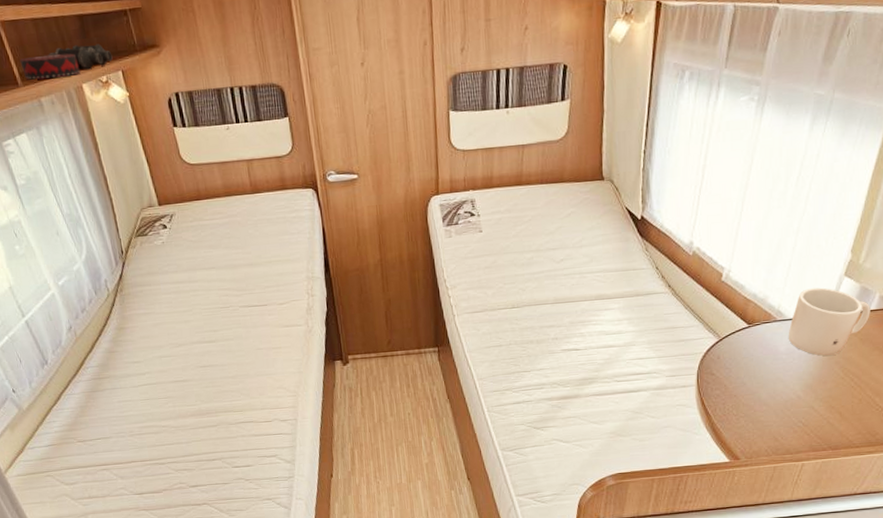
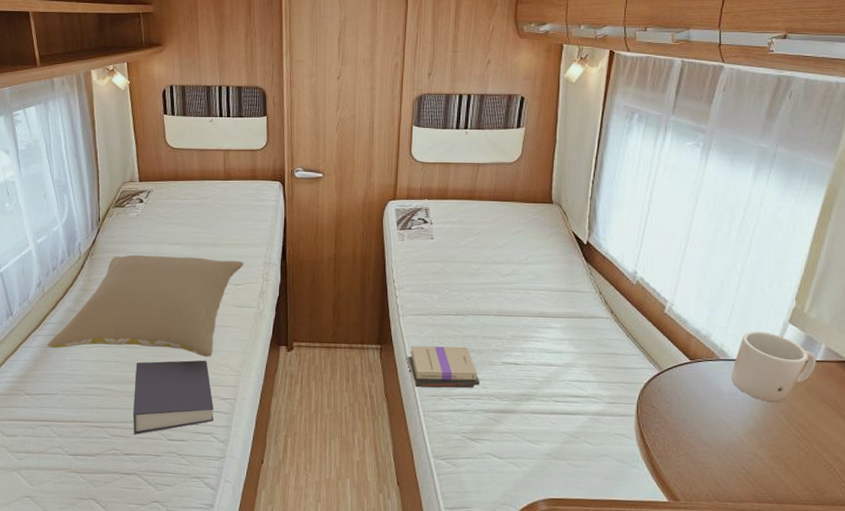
decorative box: present [20,53,80,80] -> none [42,43,91,62]
binoculars: present [48,44,113,70] -> none [67,37,121,59]
pillow: none [90,278,286,392] -> present [47,254,244,358]
book: none [188,384,277,466] -> present [133,360,214,435]
books: none [466,338,541,385] -> present [407,346,480,388]

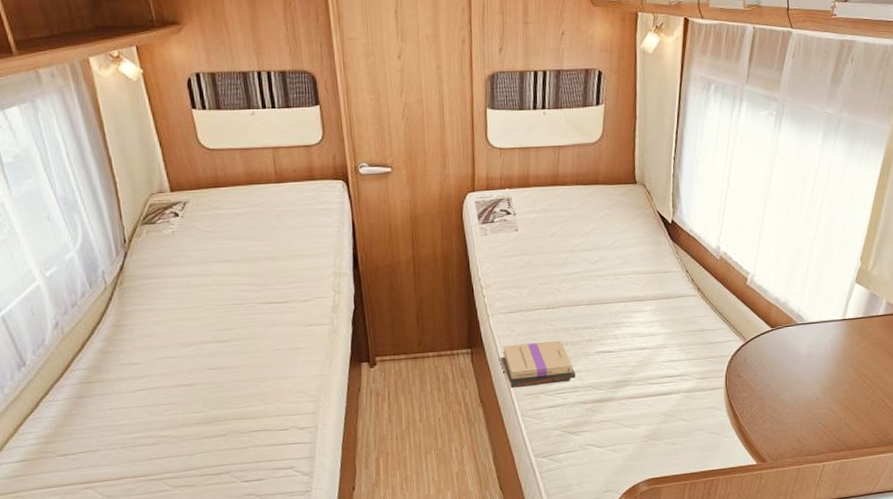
pillow: present [47,254,244,358] -> none [77,274,310,398]
book: present [133,360,214,435] -> none [193,388,293,482]
mug: present [731,331,816,403] -> none [807,293,879,359]

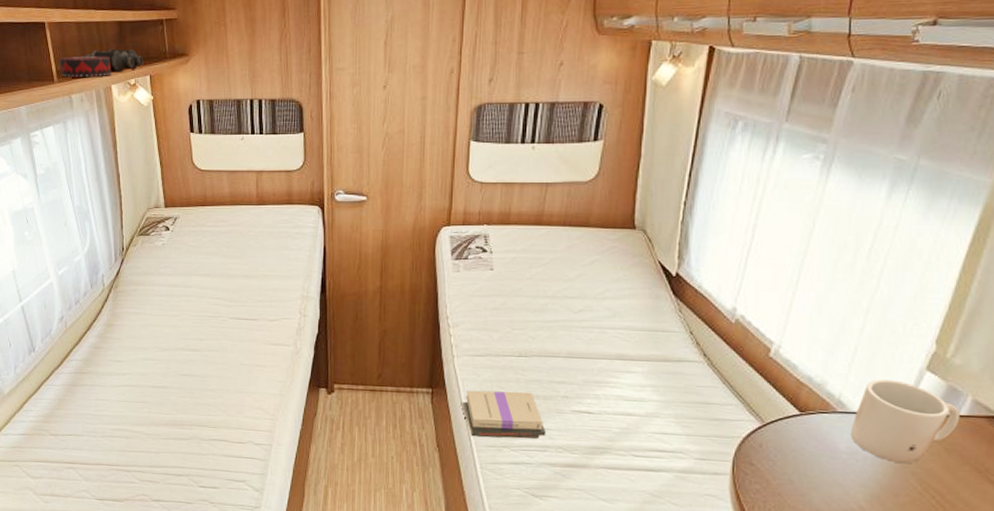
decorative box: none [16,23,88,49] -> present [59,55,112,77]
binoculars: none [51,15,126,43] -> present [85,48,143,72]
mug: none [807,293,879,359] -> present [850,379,960,464]

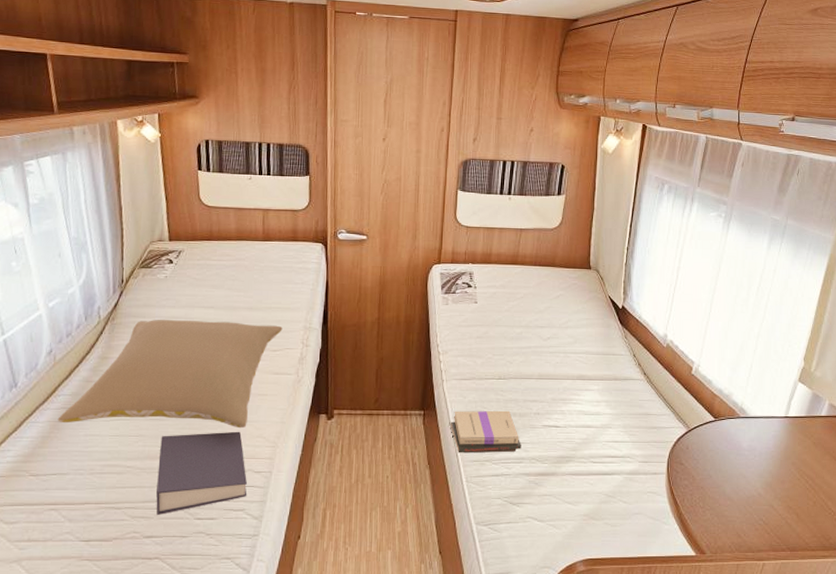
decorative box: present [59,55,112,77] -> none [60,89,118,111]
pillow: none [71,287,279,400] -> present [57,319,283,429]
binoculars: present [85,48,143,72] -> none [90,85,152,109]
book: none [162,402,247,480] -> present [156,431,247,515]
mug: present [850,379,960,464] -> none [750,390,822,457]

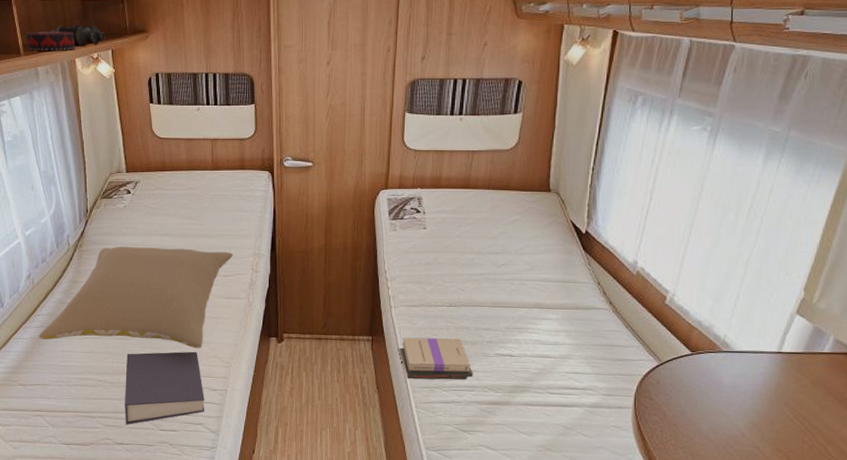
decorative box: none [60,89,118,111] -> present [25,30,75,51]
binoculars: none [90,85,152,109] -> present [50,24,105,47]

